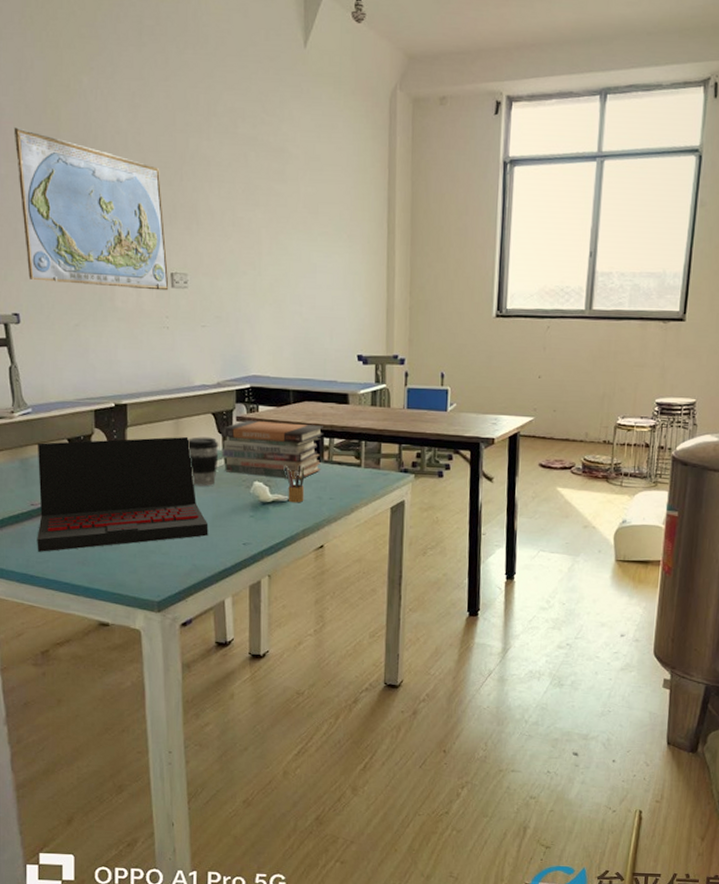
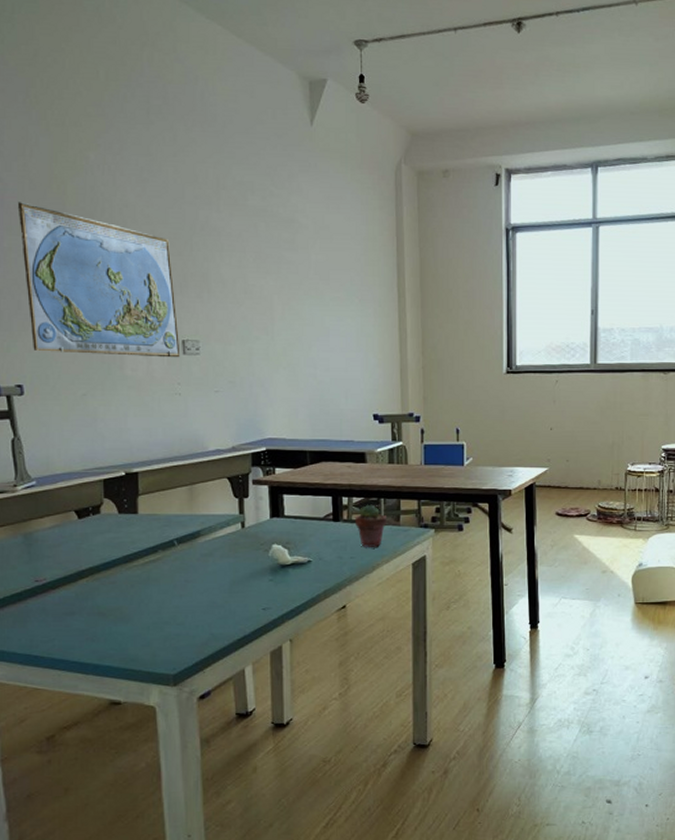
laptop: present [37,436,209,552] -> none [41,502,226,630]
coffee cup: present [187,437,219,487] -> none [202,502,235,552]
book stack: present [221,421,324,480] -> none [237,484,343,541]
pencil box: present [284,464,305,503] -> none [302,525,325,564]
potted succulent: none [336,446,368,489] -> present [356,504,388,547]

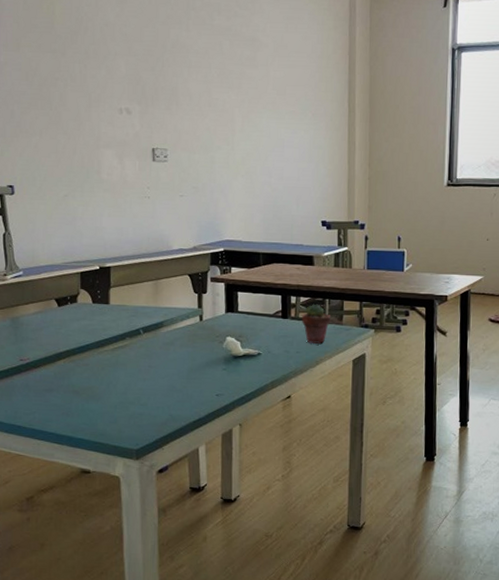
world map: present [17,202,180,358] -> none [13,21,150,164]

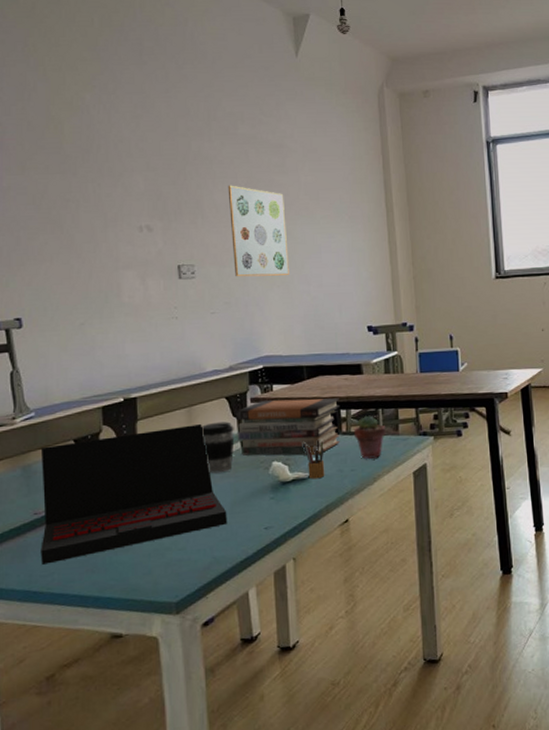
laptop: none [25,296,184,404] -> present [41,423,228,565]
coffee cup: none [165,296,195,342] -> present [201,421,235,474]
book stack: none [196,281,291,336] -> present [235,398,341,456]
wall art: none [201,75,254,166] -> present [227,185,289,277]
pencil box: none [254,321,274,357] -> present [302,439,325,480]

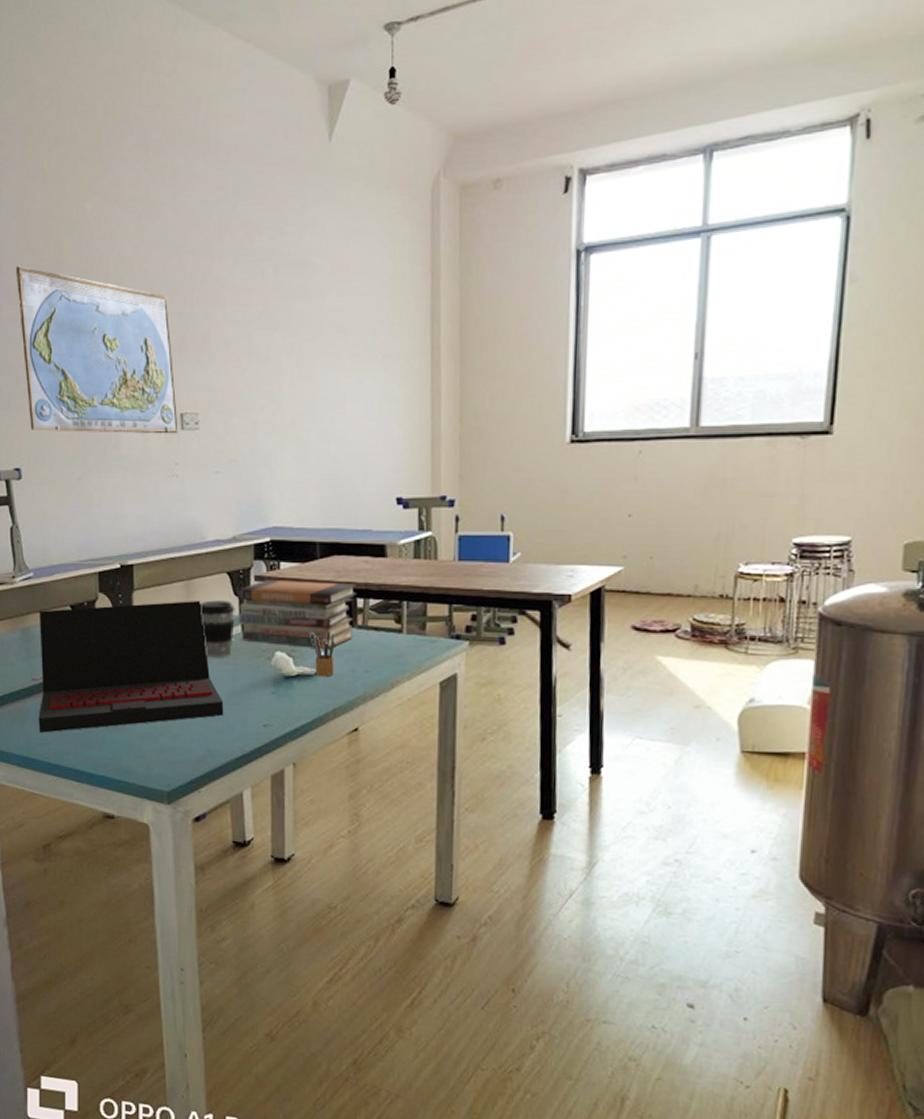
world map: none [16,143,176,284] -> present [15,266,178,434]
wall art: present [227,185,289,277] -> none [239,314,306,430]
potted succulent: present [354,415,386,459] -> none [372,607,411,660]

